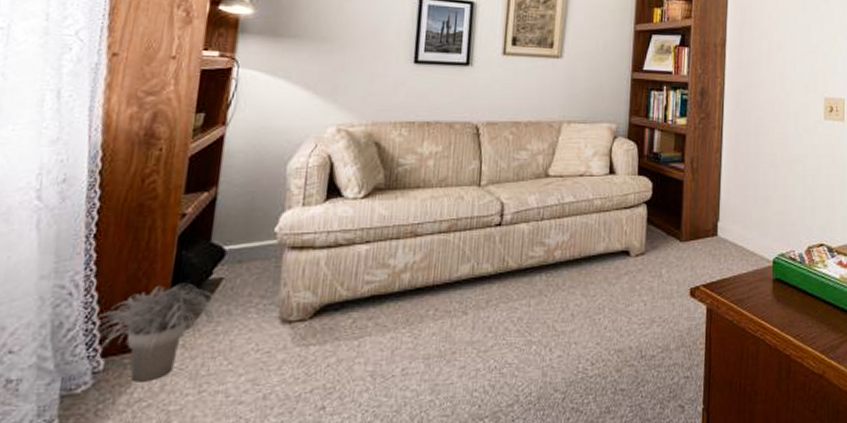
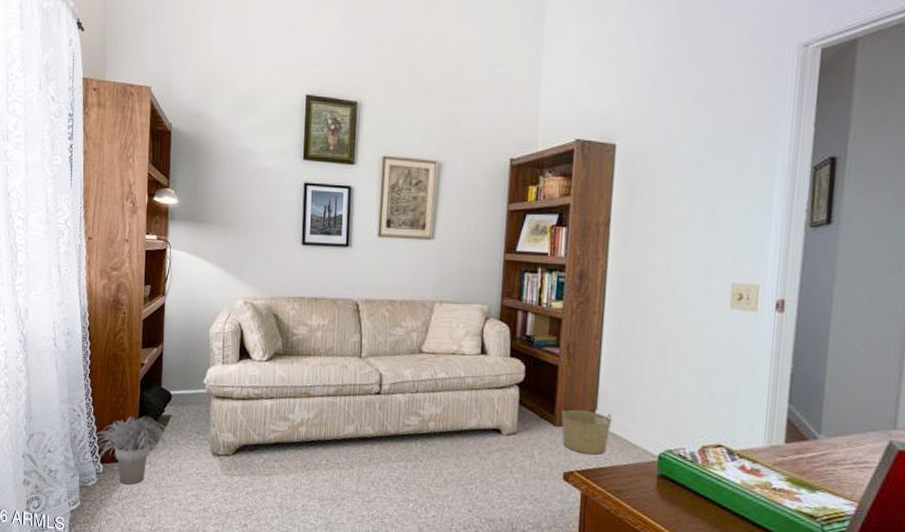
basket: none [686,223,733,268] -> present [561,409,613,455]

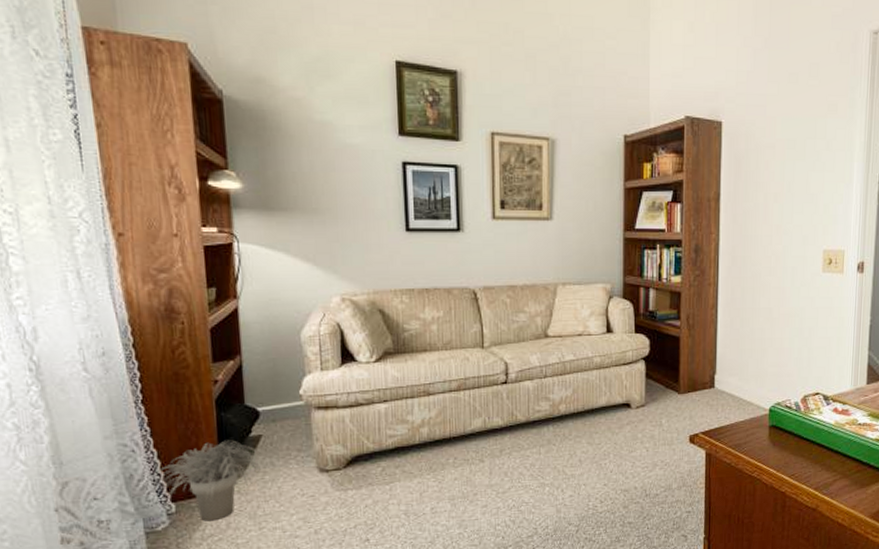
basket: present [561,409,613,455] -> none [684,376,730,417]

